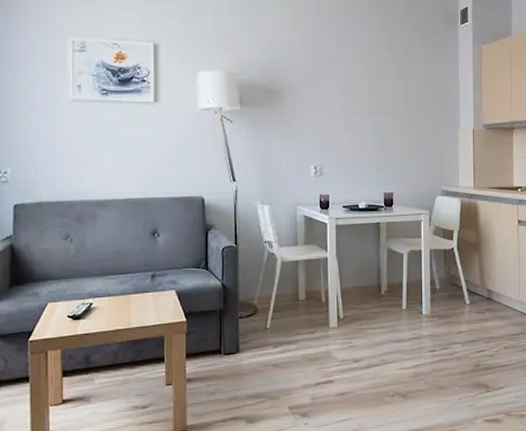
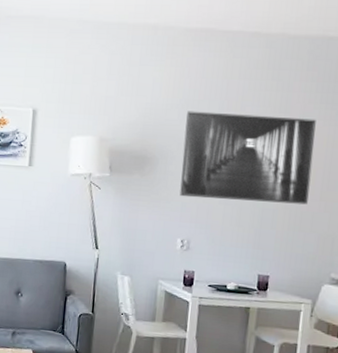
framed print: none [308,47,418,129] -> present [180,111,316,205]

